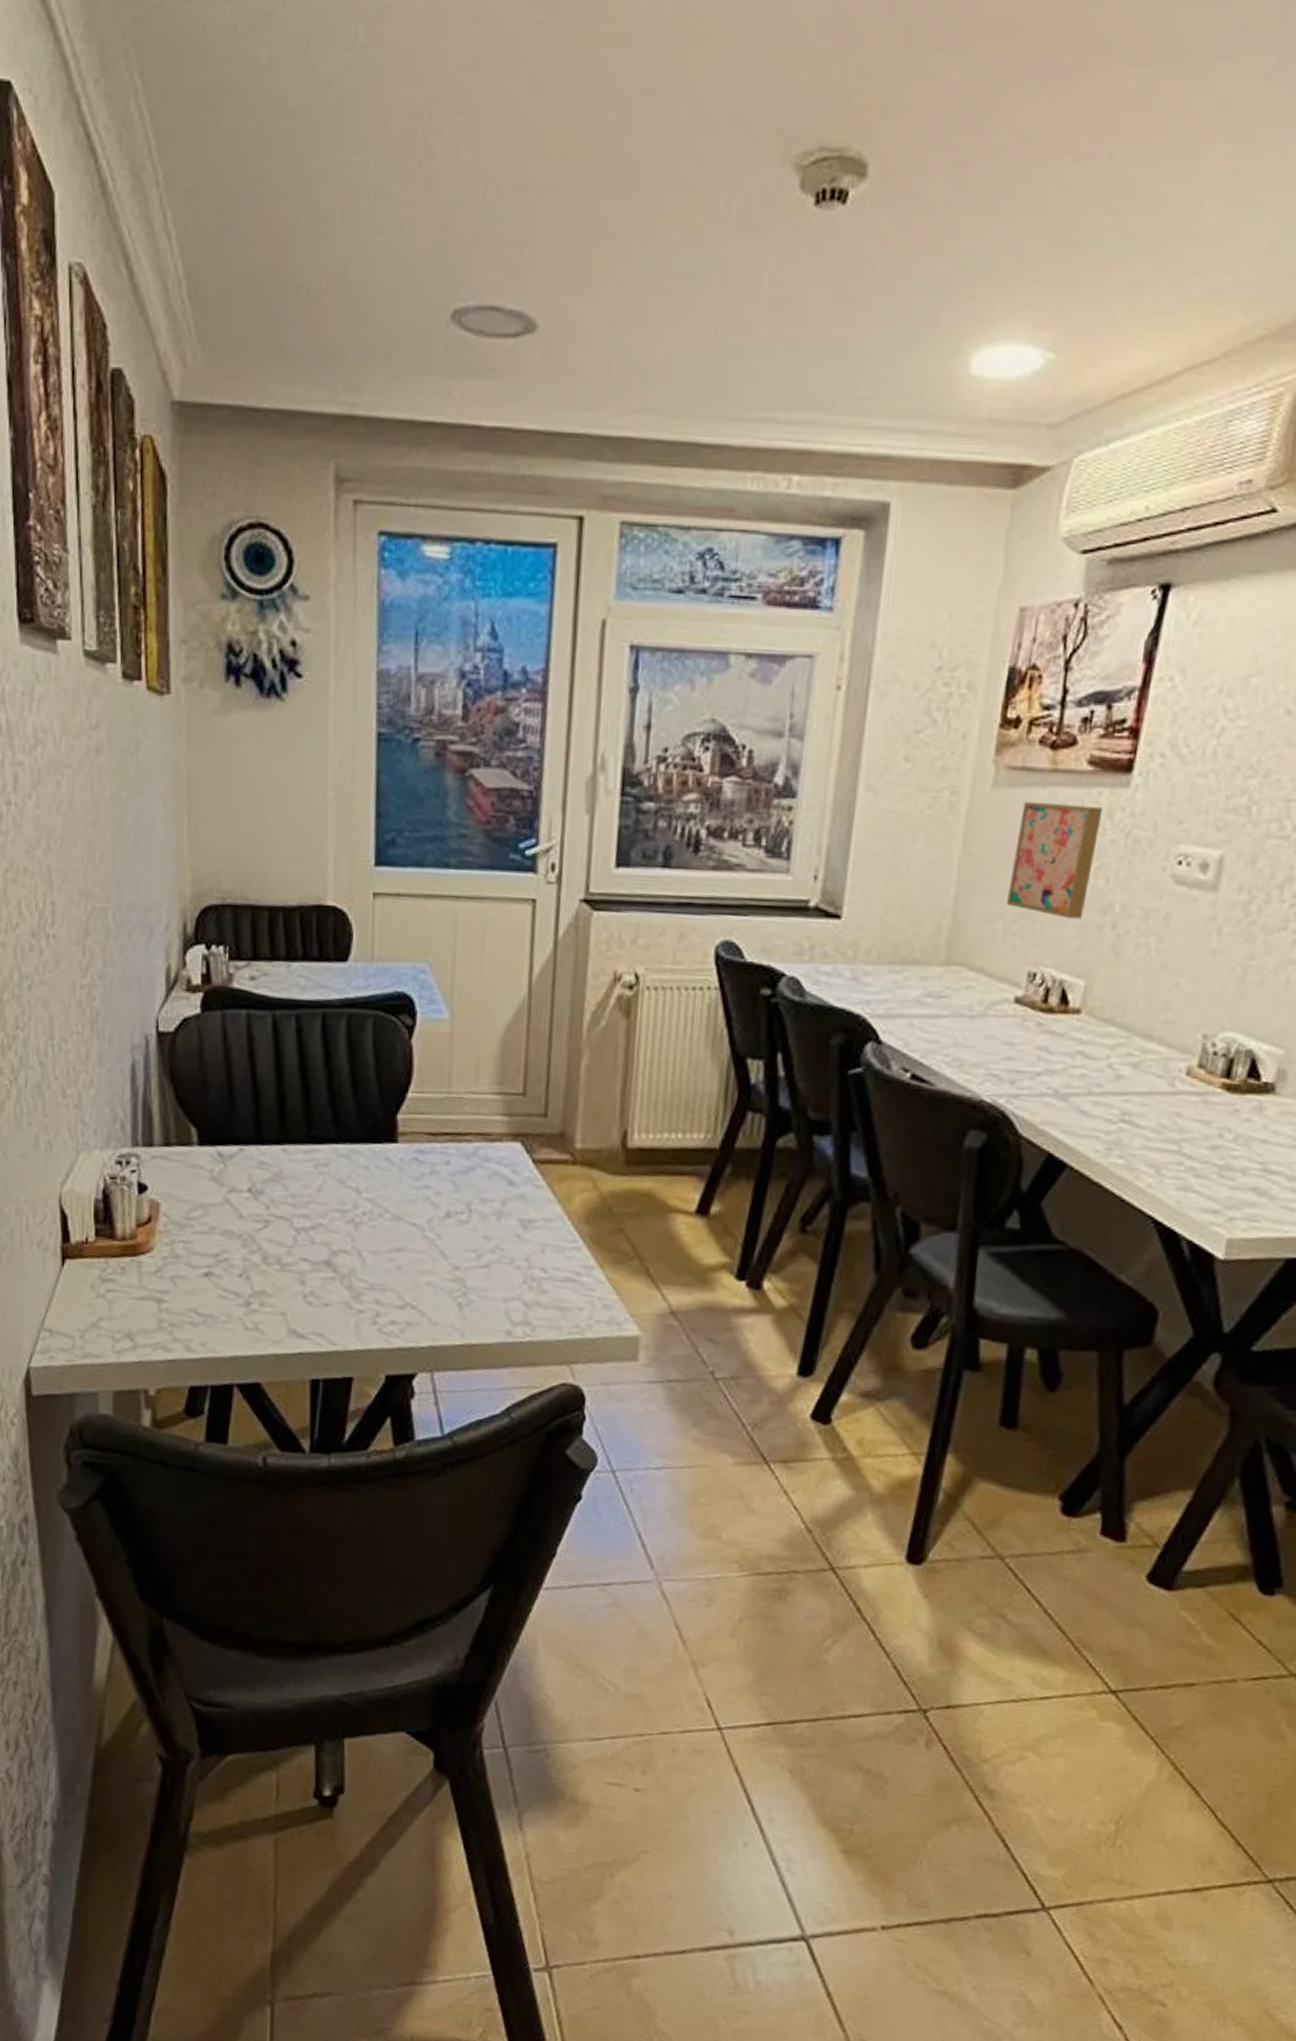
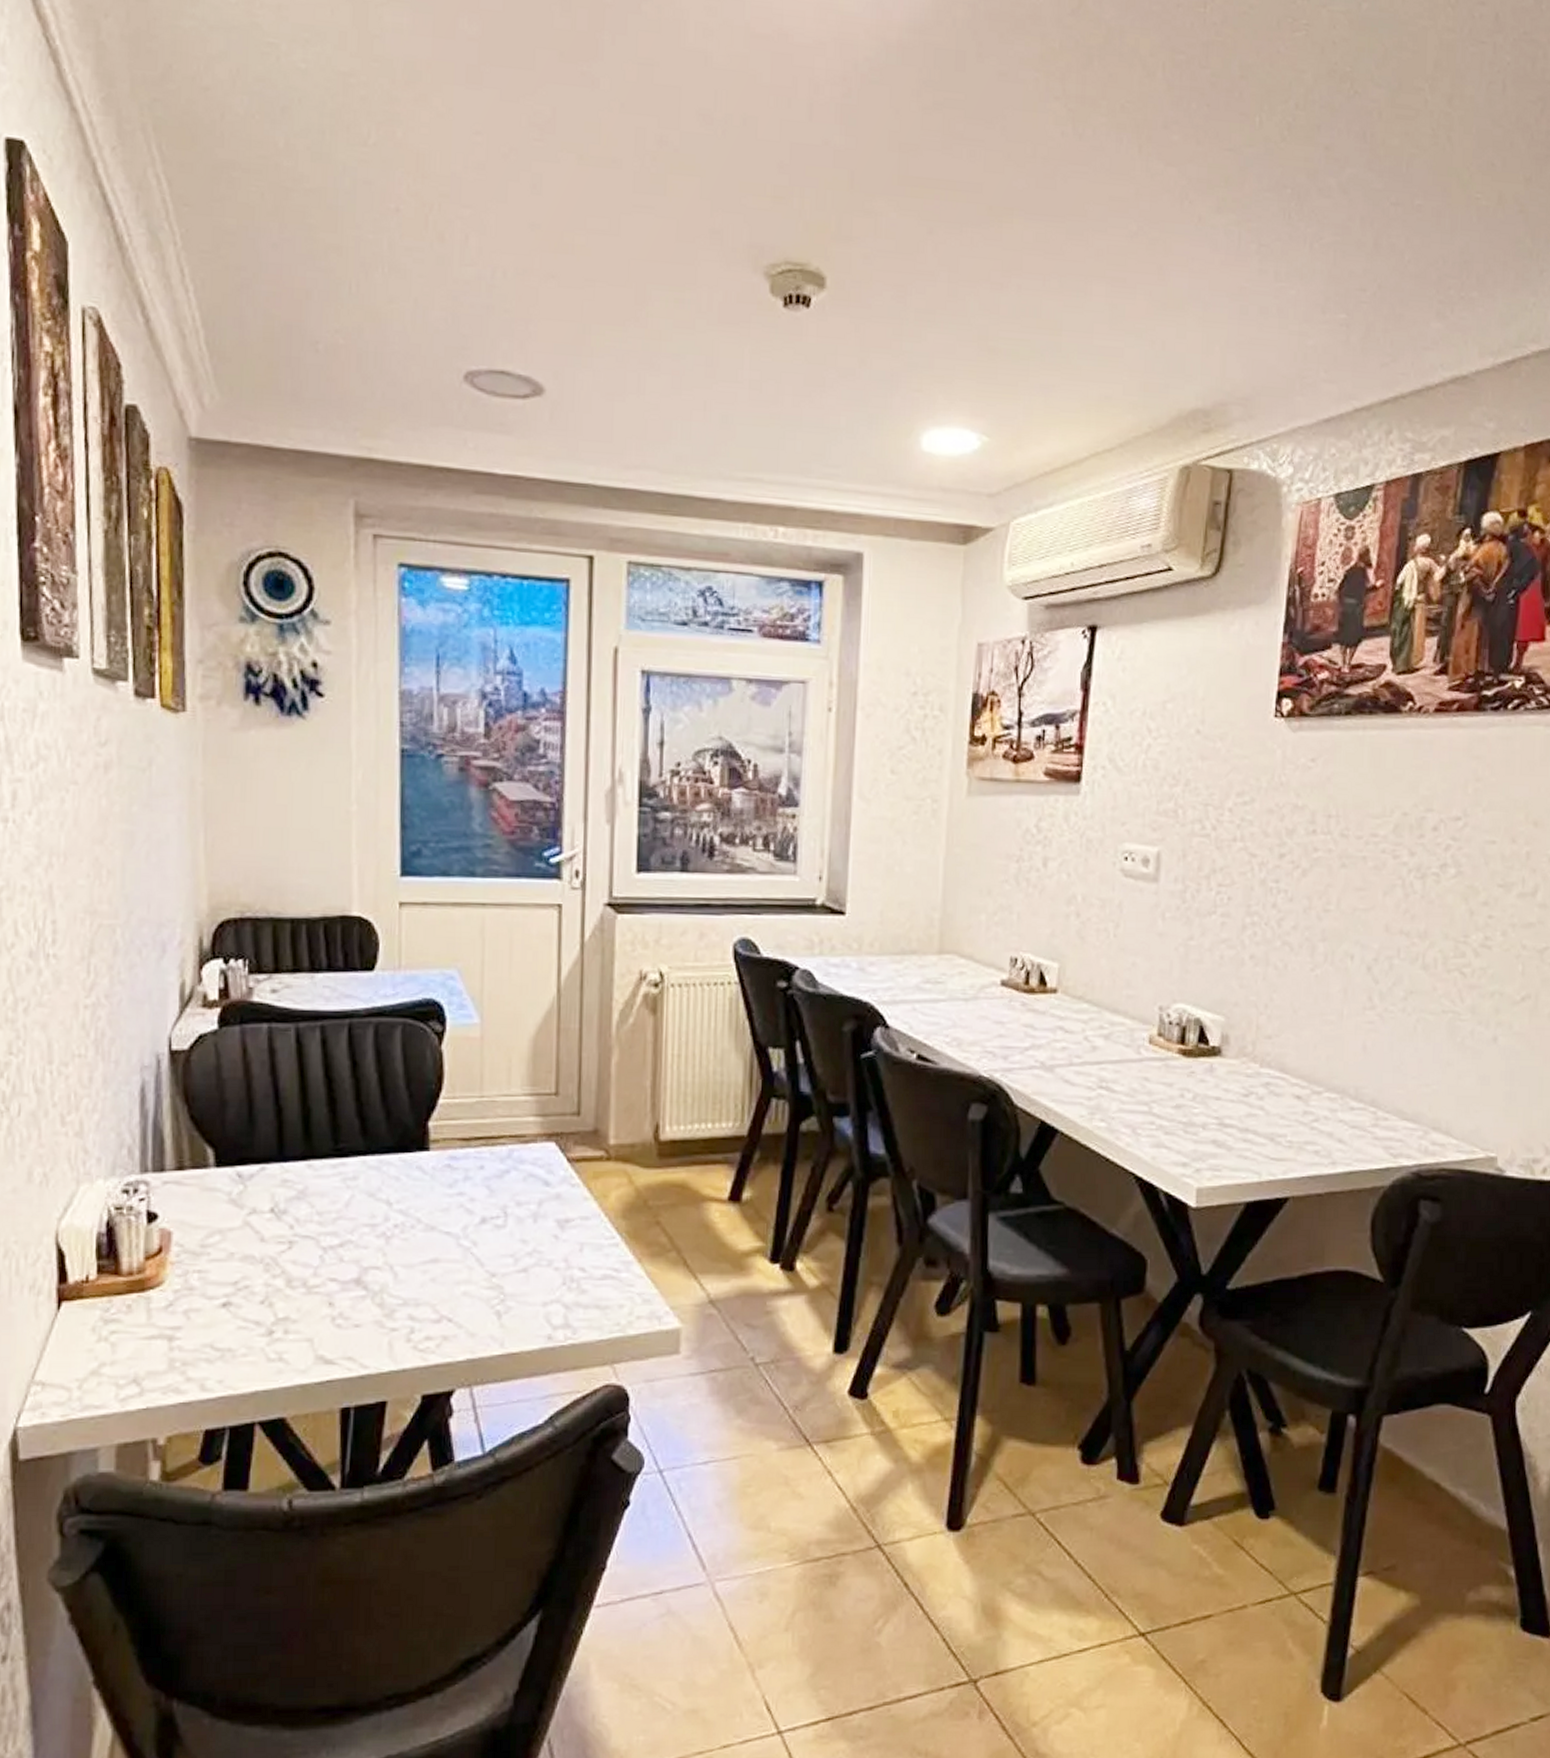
wall art: present [1007,802,1103,919] -> none [988,808,1060,909]

